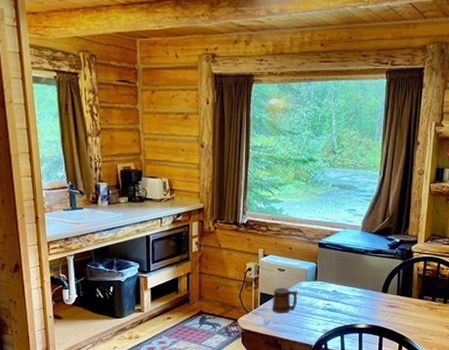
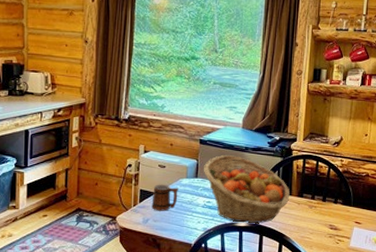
fruit basket: none [323,258,411,326] -> present [204,155,290,224]

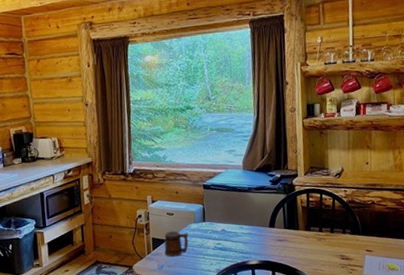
fruit basket: present [204,155,290,224] -> none [210,197,298,261]

